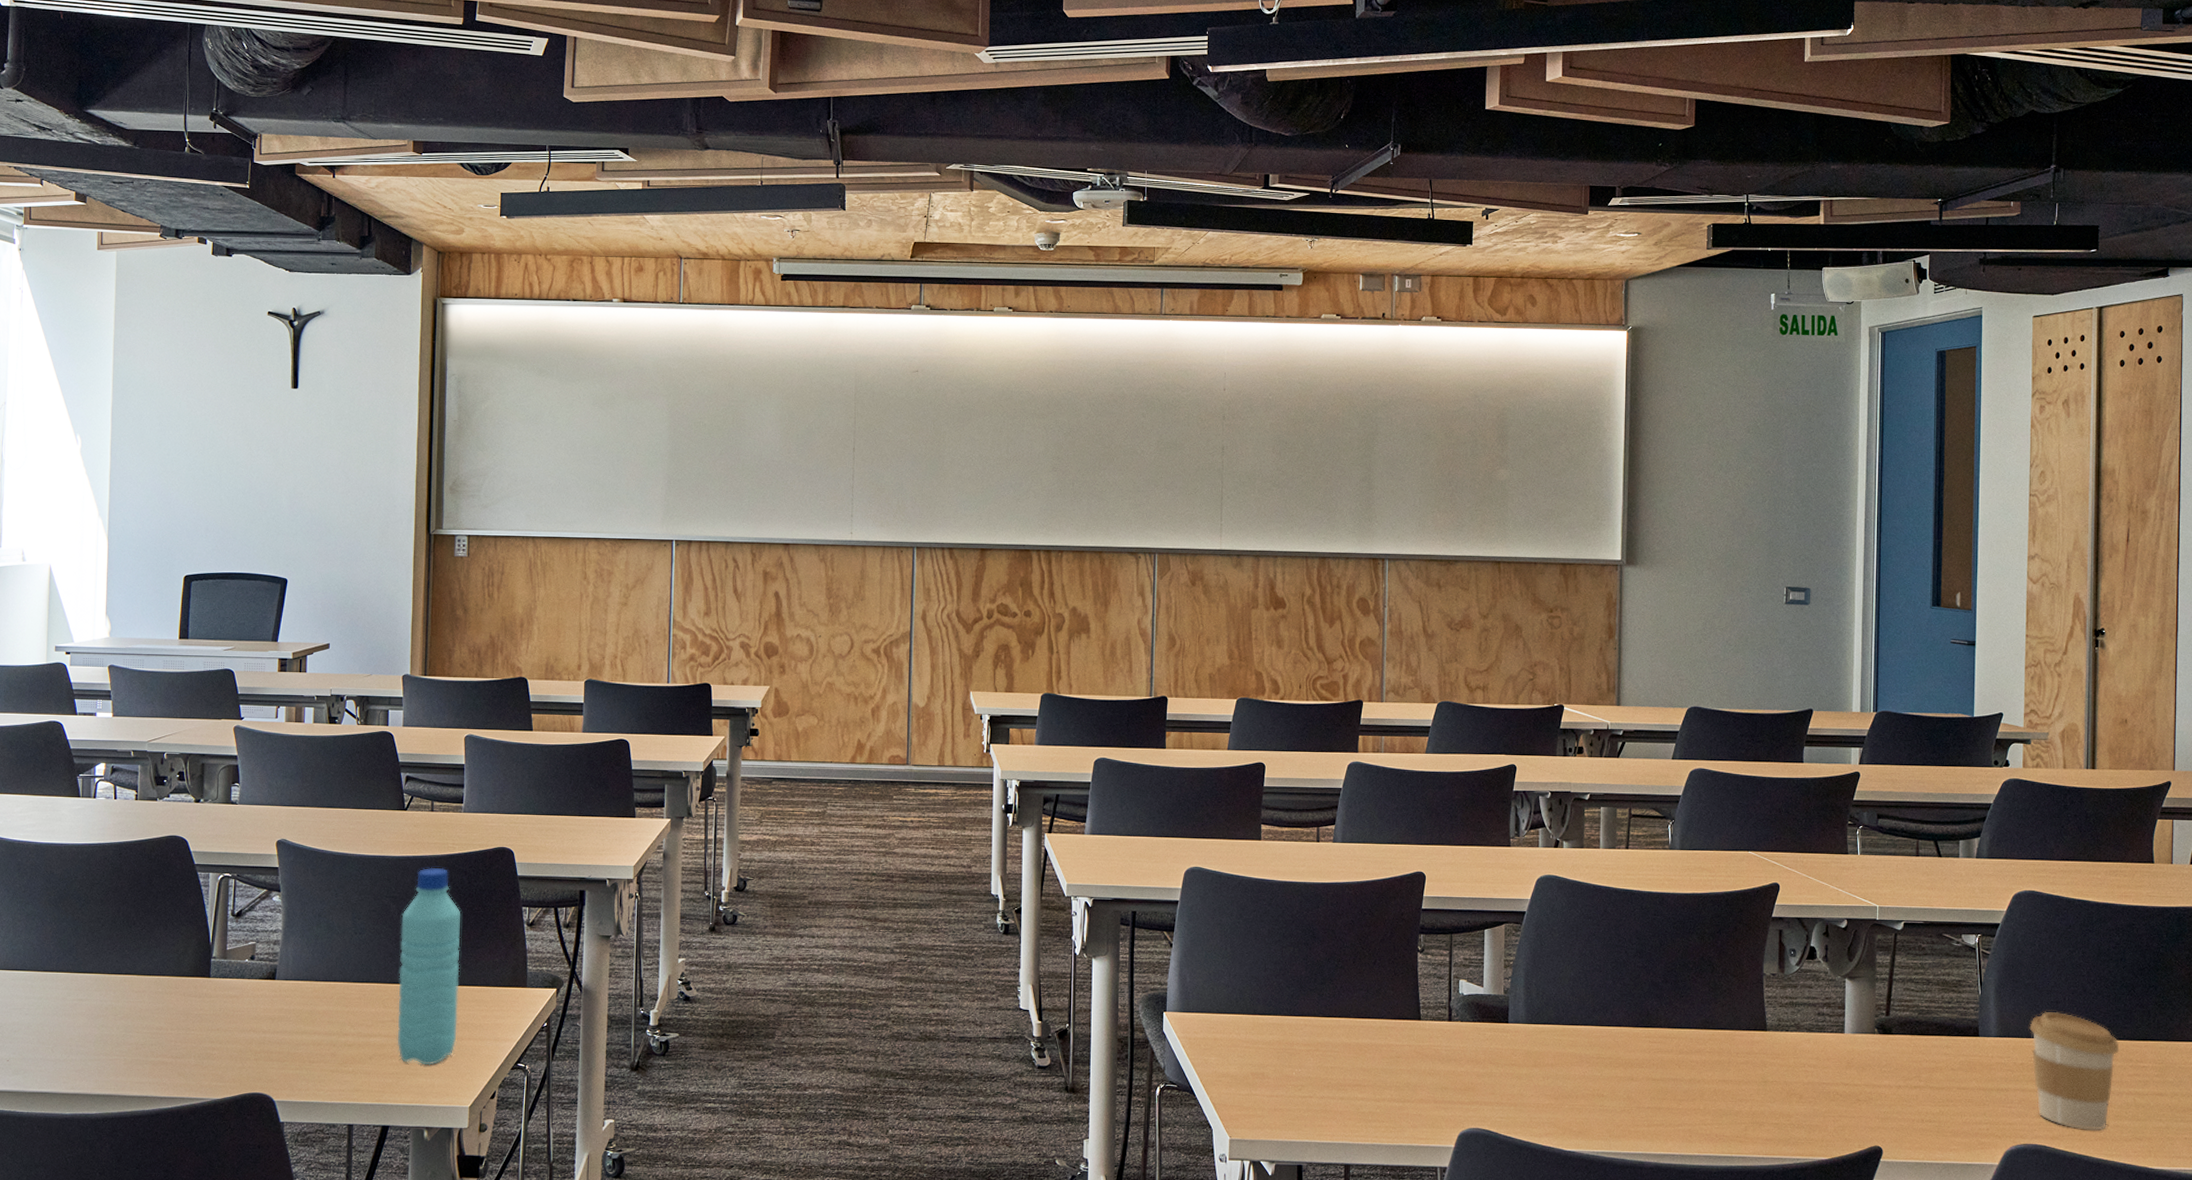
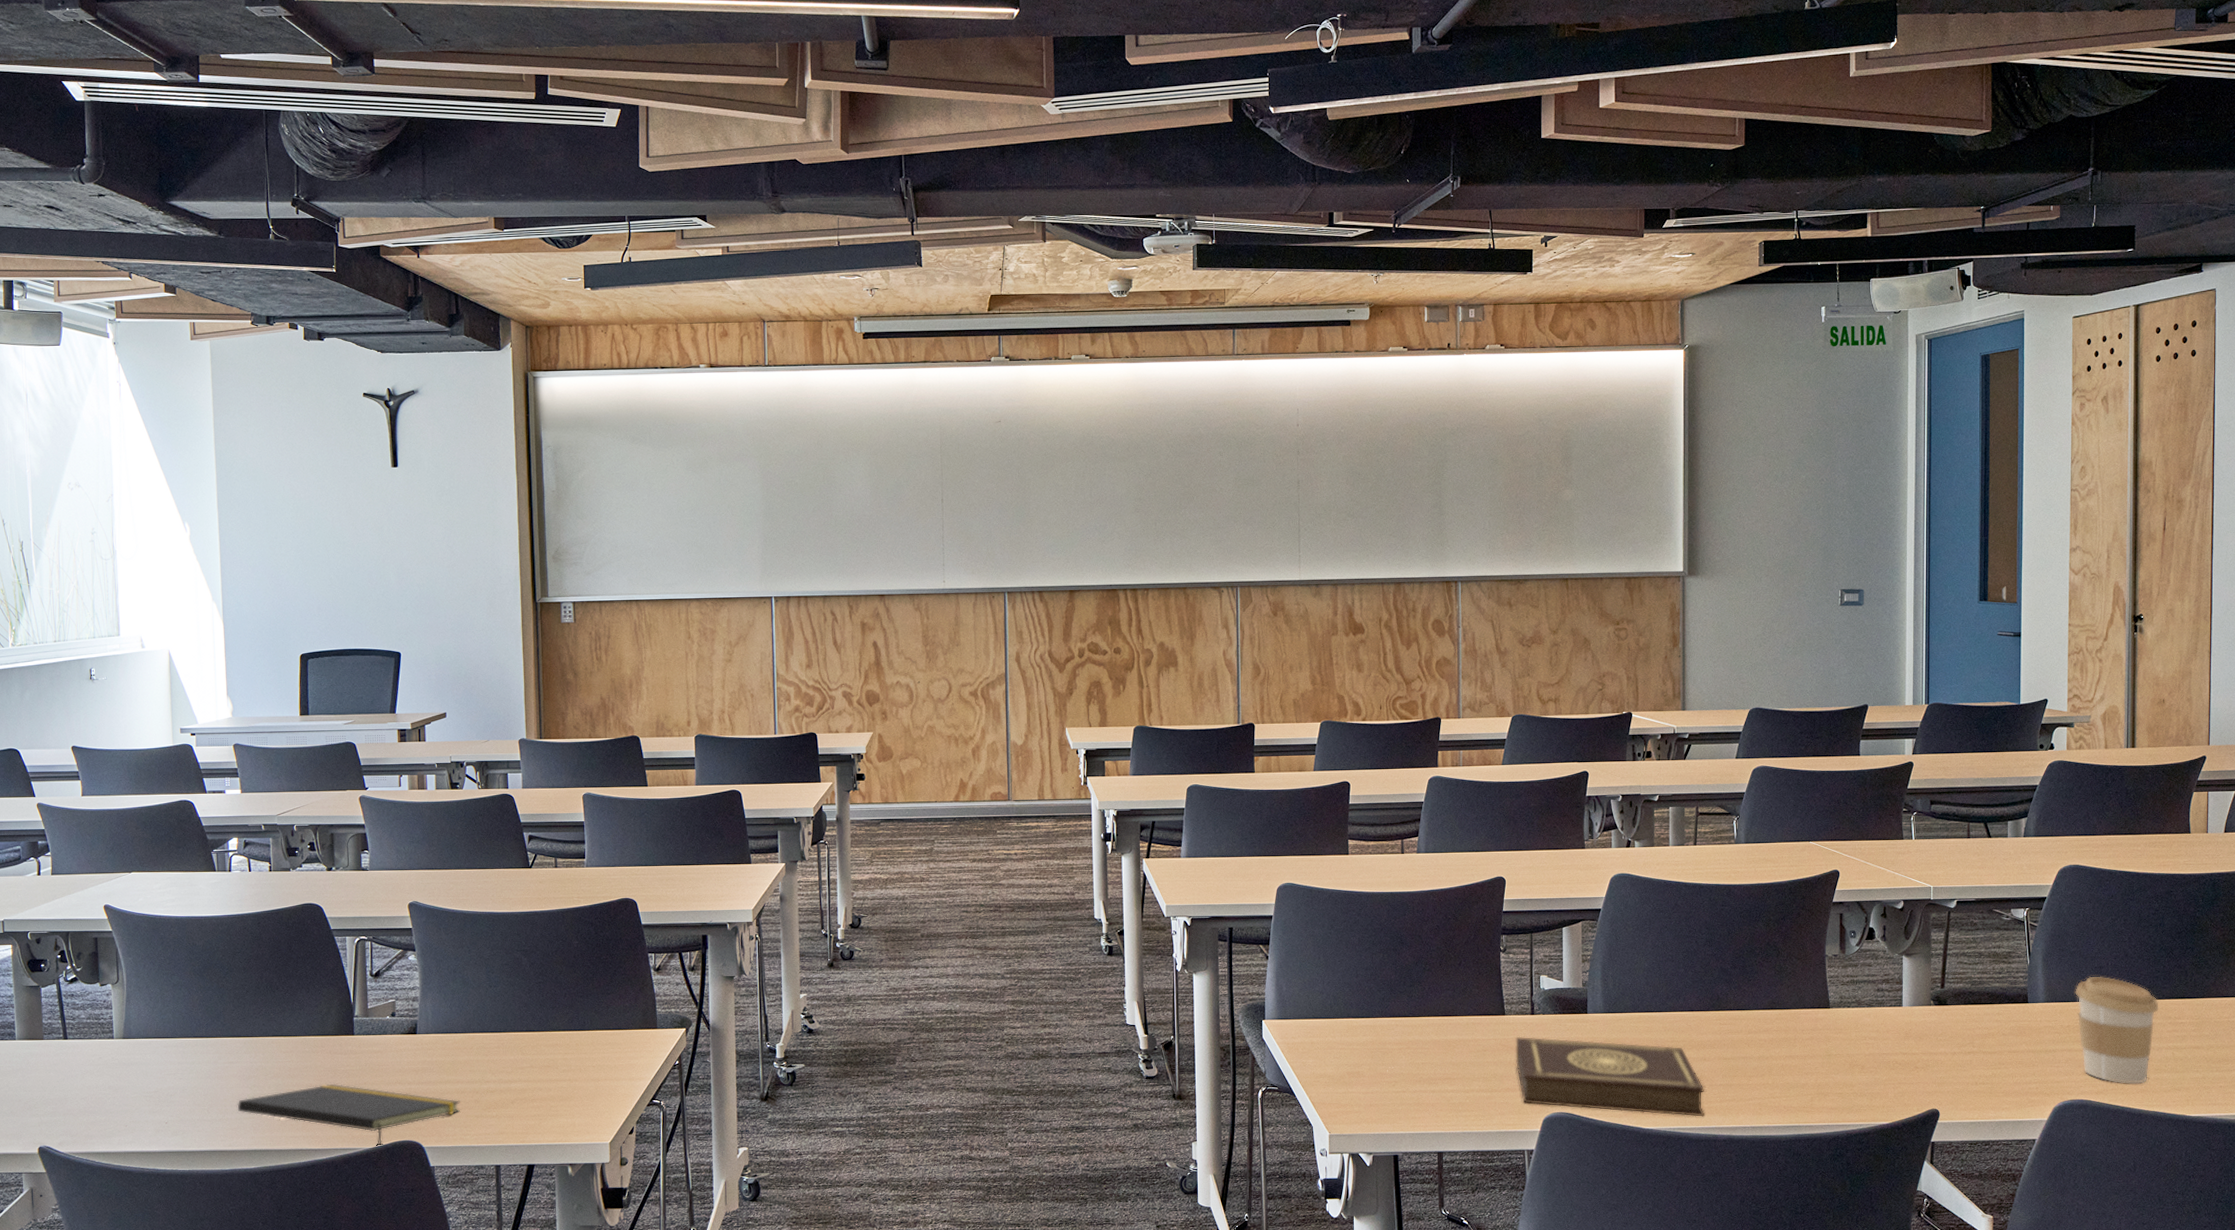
notepad: none [83,1028,316,1098] -> present [237,1083,460,1147]
water bottle: present [397,867,461,1066] -> none [533,920,594,1106]
book: none [1431,1044,1632,1141] -> present [1516,1036,1705,1117]

